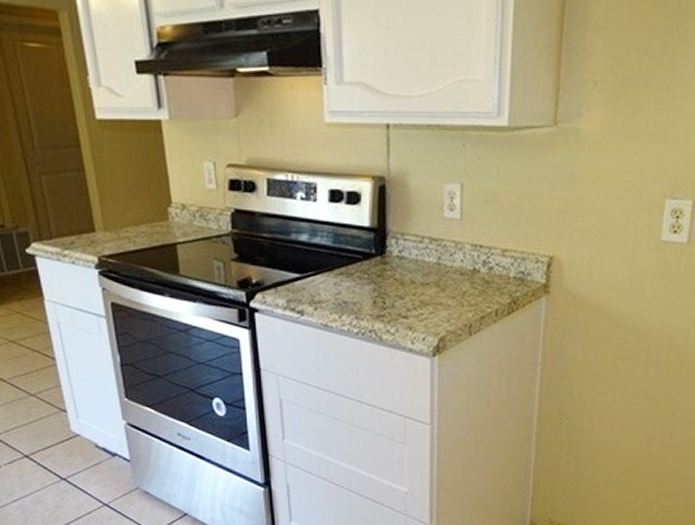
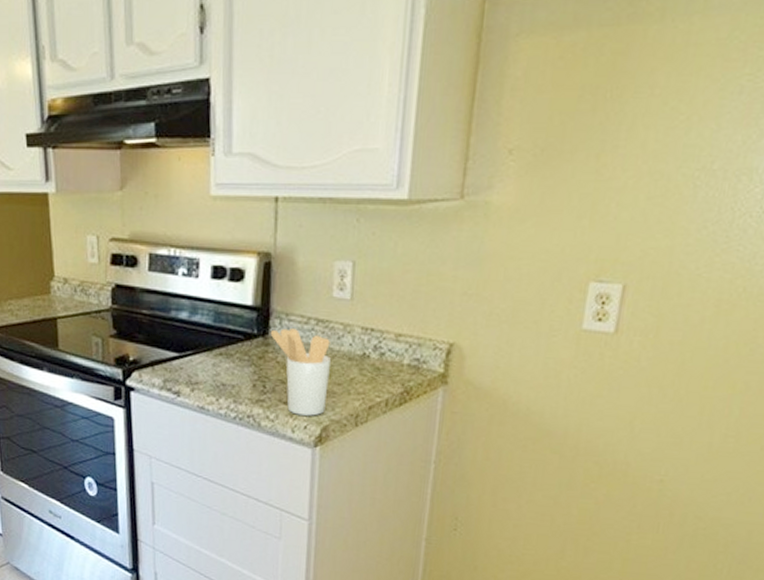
utensil holder: none [387,247,444,328] -> present [270,328,331,416]

